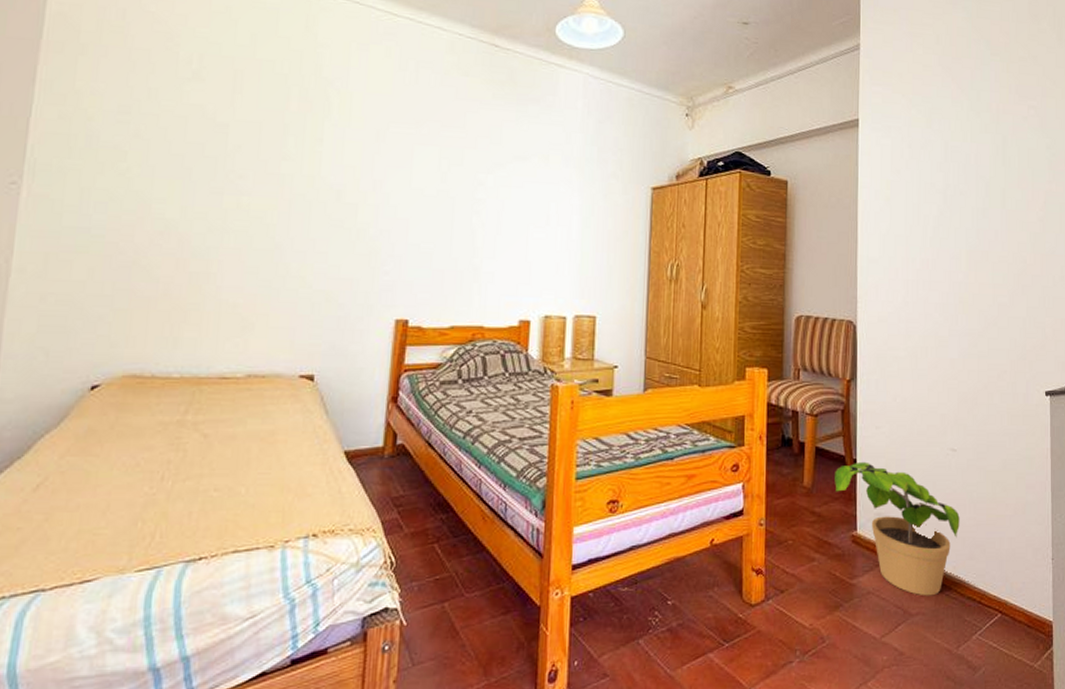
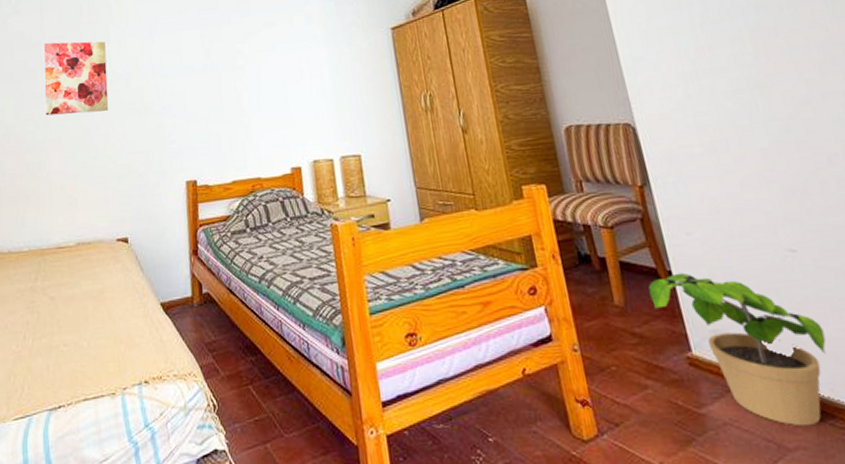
wall art: none [224,126,317,224] -> present [44,41,109,116]

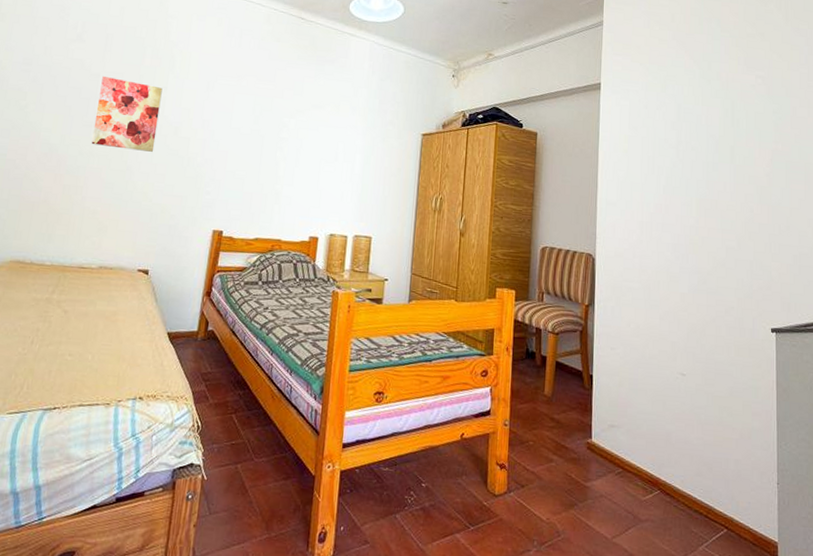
potted plant: present [648,272,826,427] -> none [572,377,688,506]

